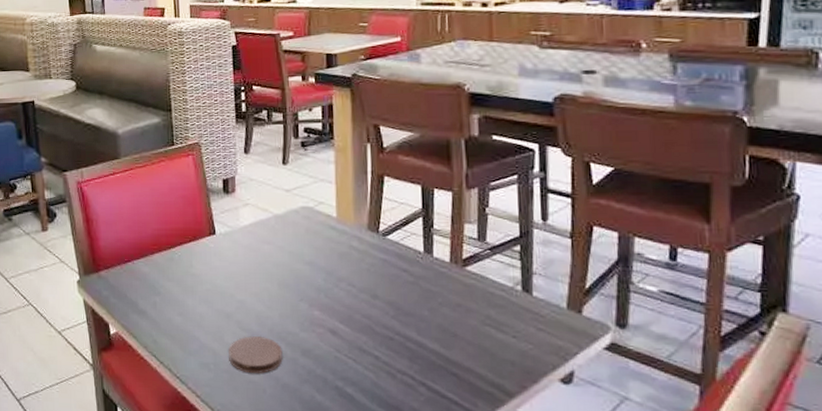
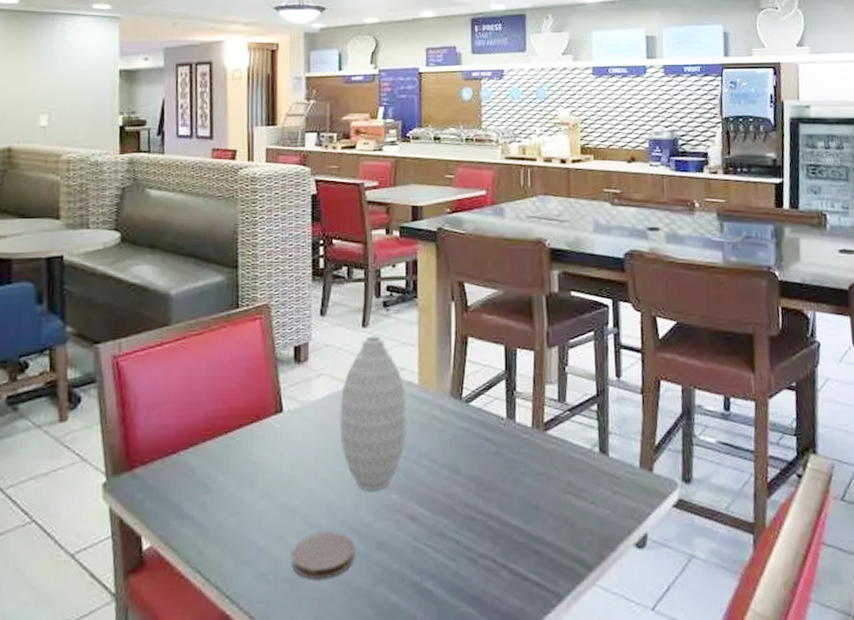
vase: none [264,172,327,307] -> present [338,335,408,492]

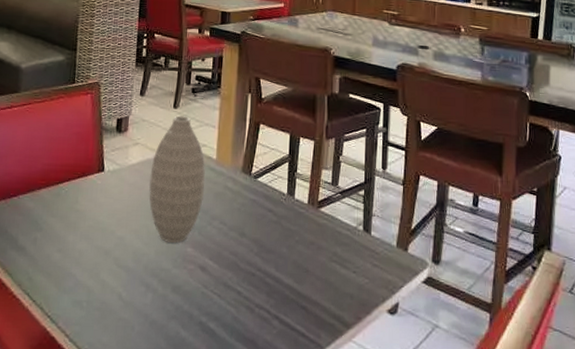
coaster: present [292,531,355,580] -> none [102,272,154,311]

